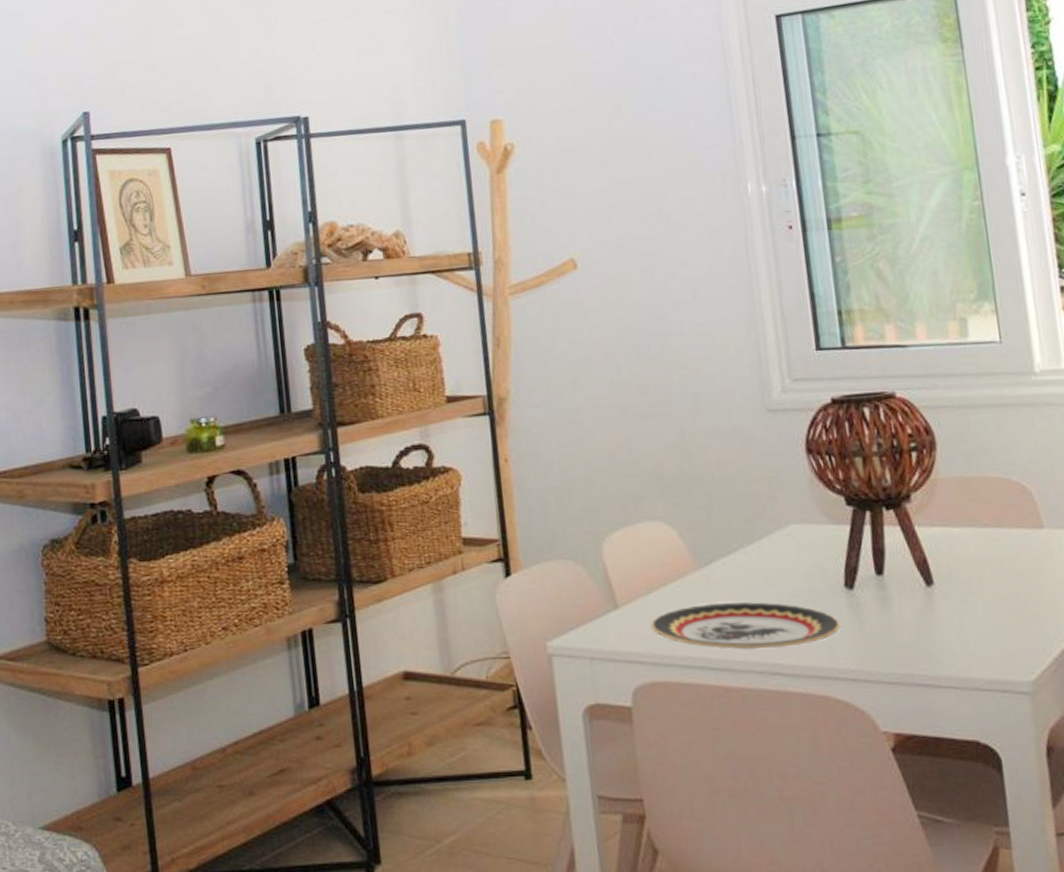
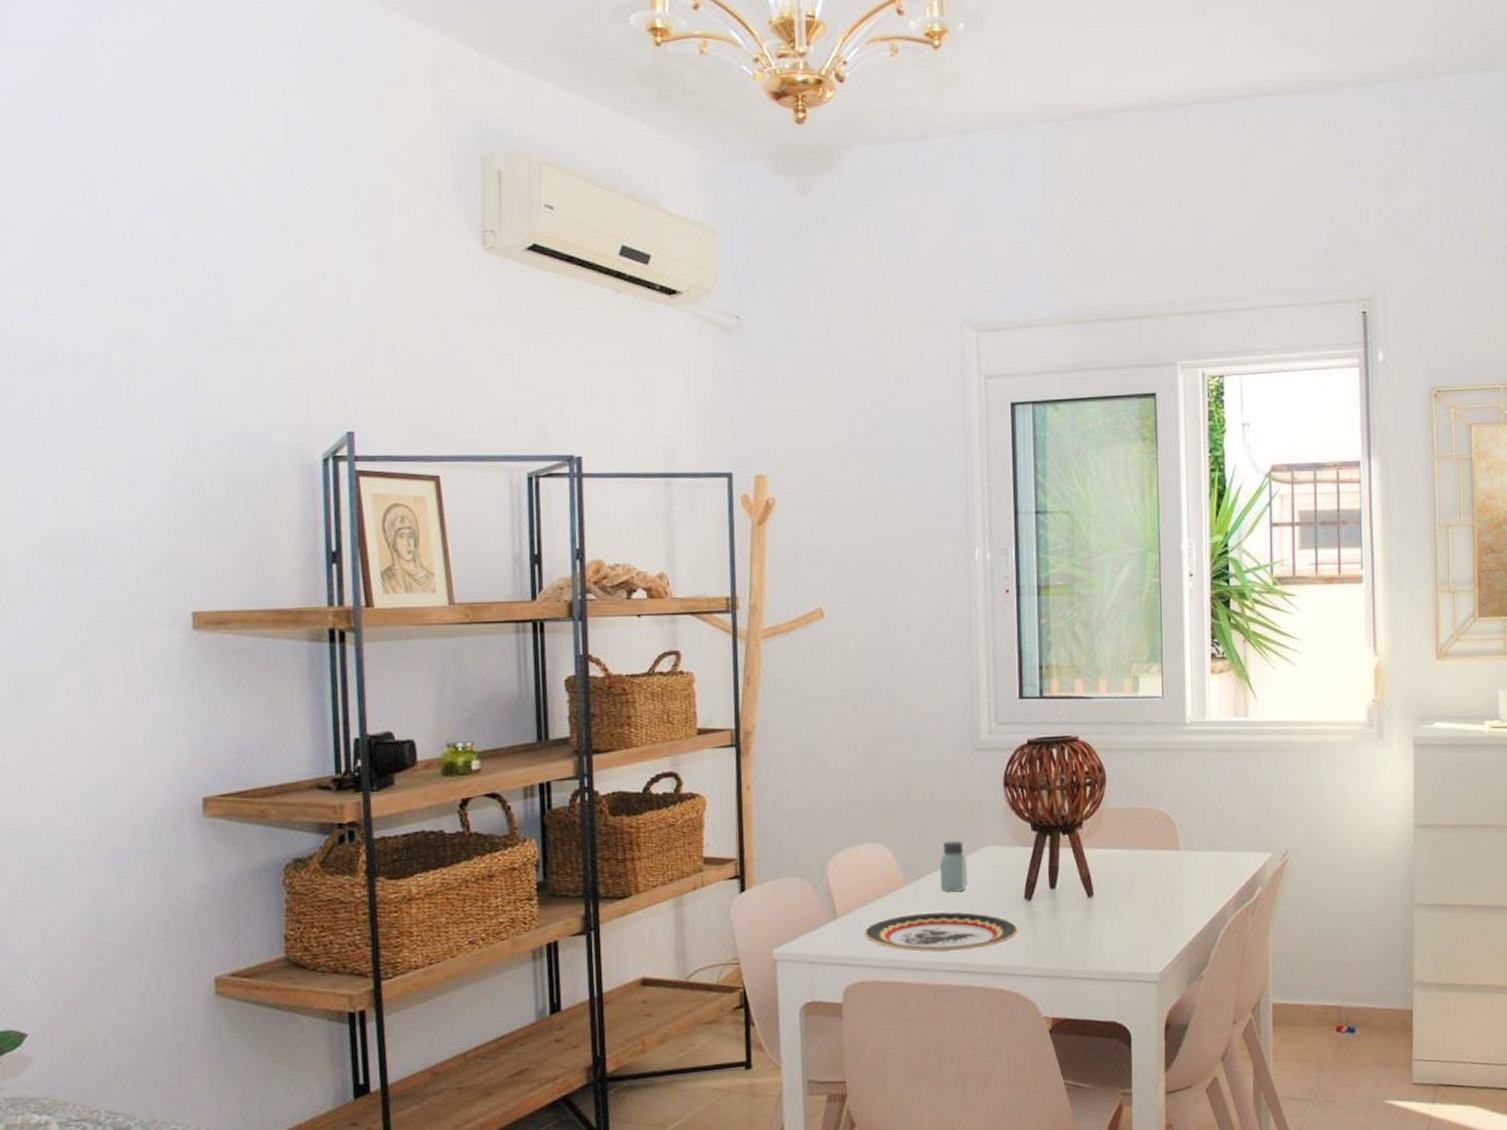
saltshaker: none [736,517,772,578] -> present [940,840,968,892]

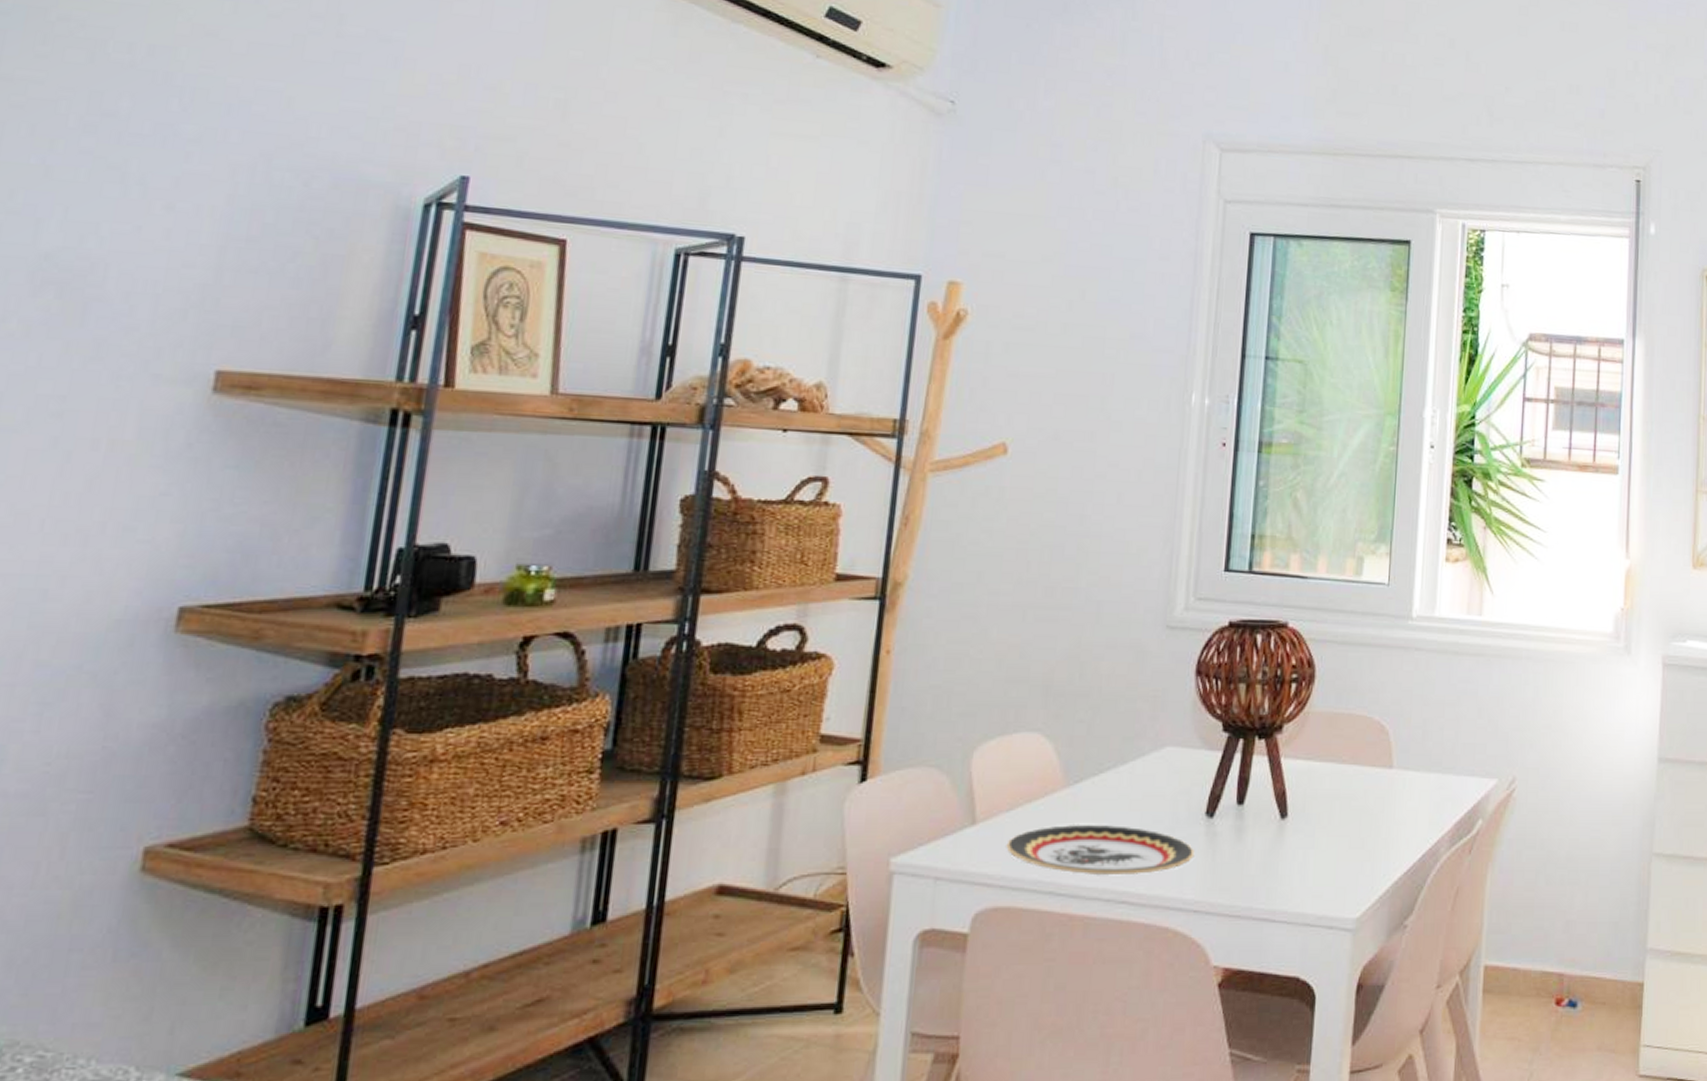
saltshaker: present [940,840,968,892] -> none [1107,736,1143,800]

